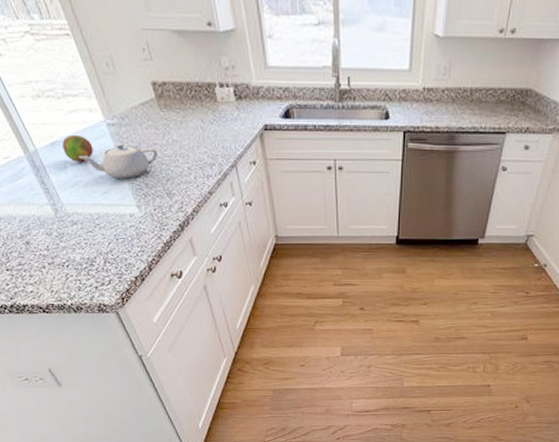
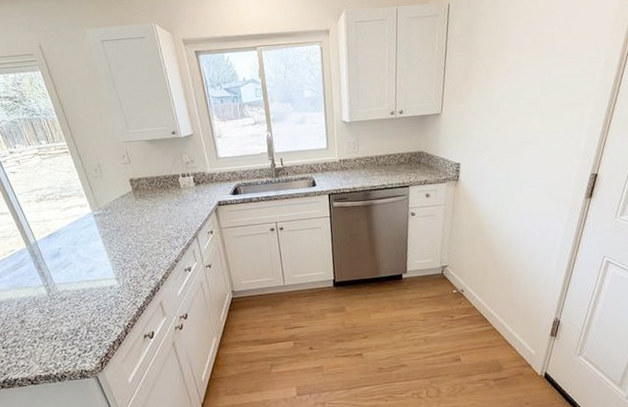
fruit: present [62,134,94,162] -> none [58,226,82,248]
teapot: present [78,142,158,180] -> none [70,228,134,259]

